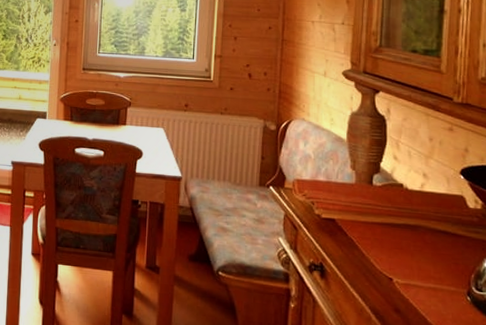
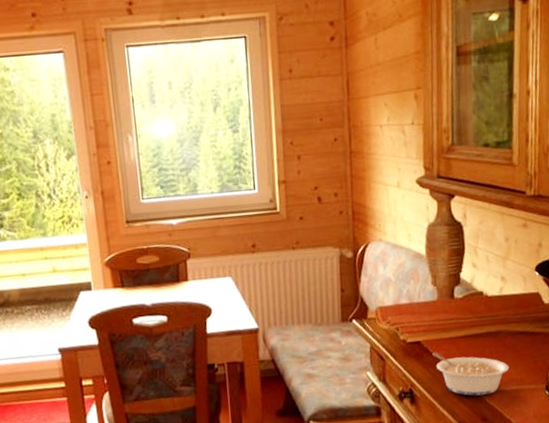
legume: none [346,232,427,286] -> present [432,352,509,396]

